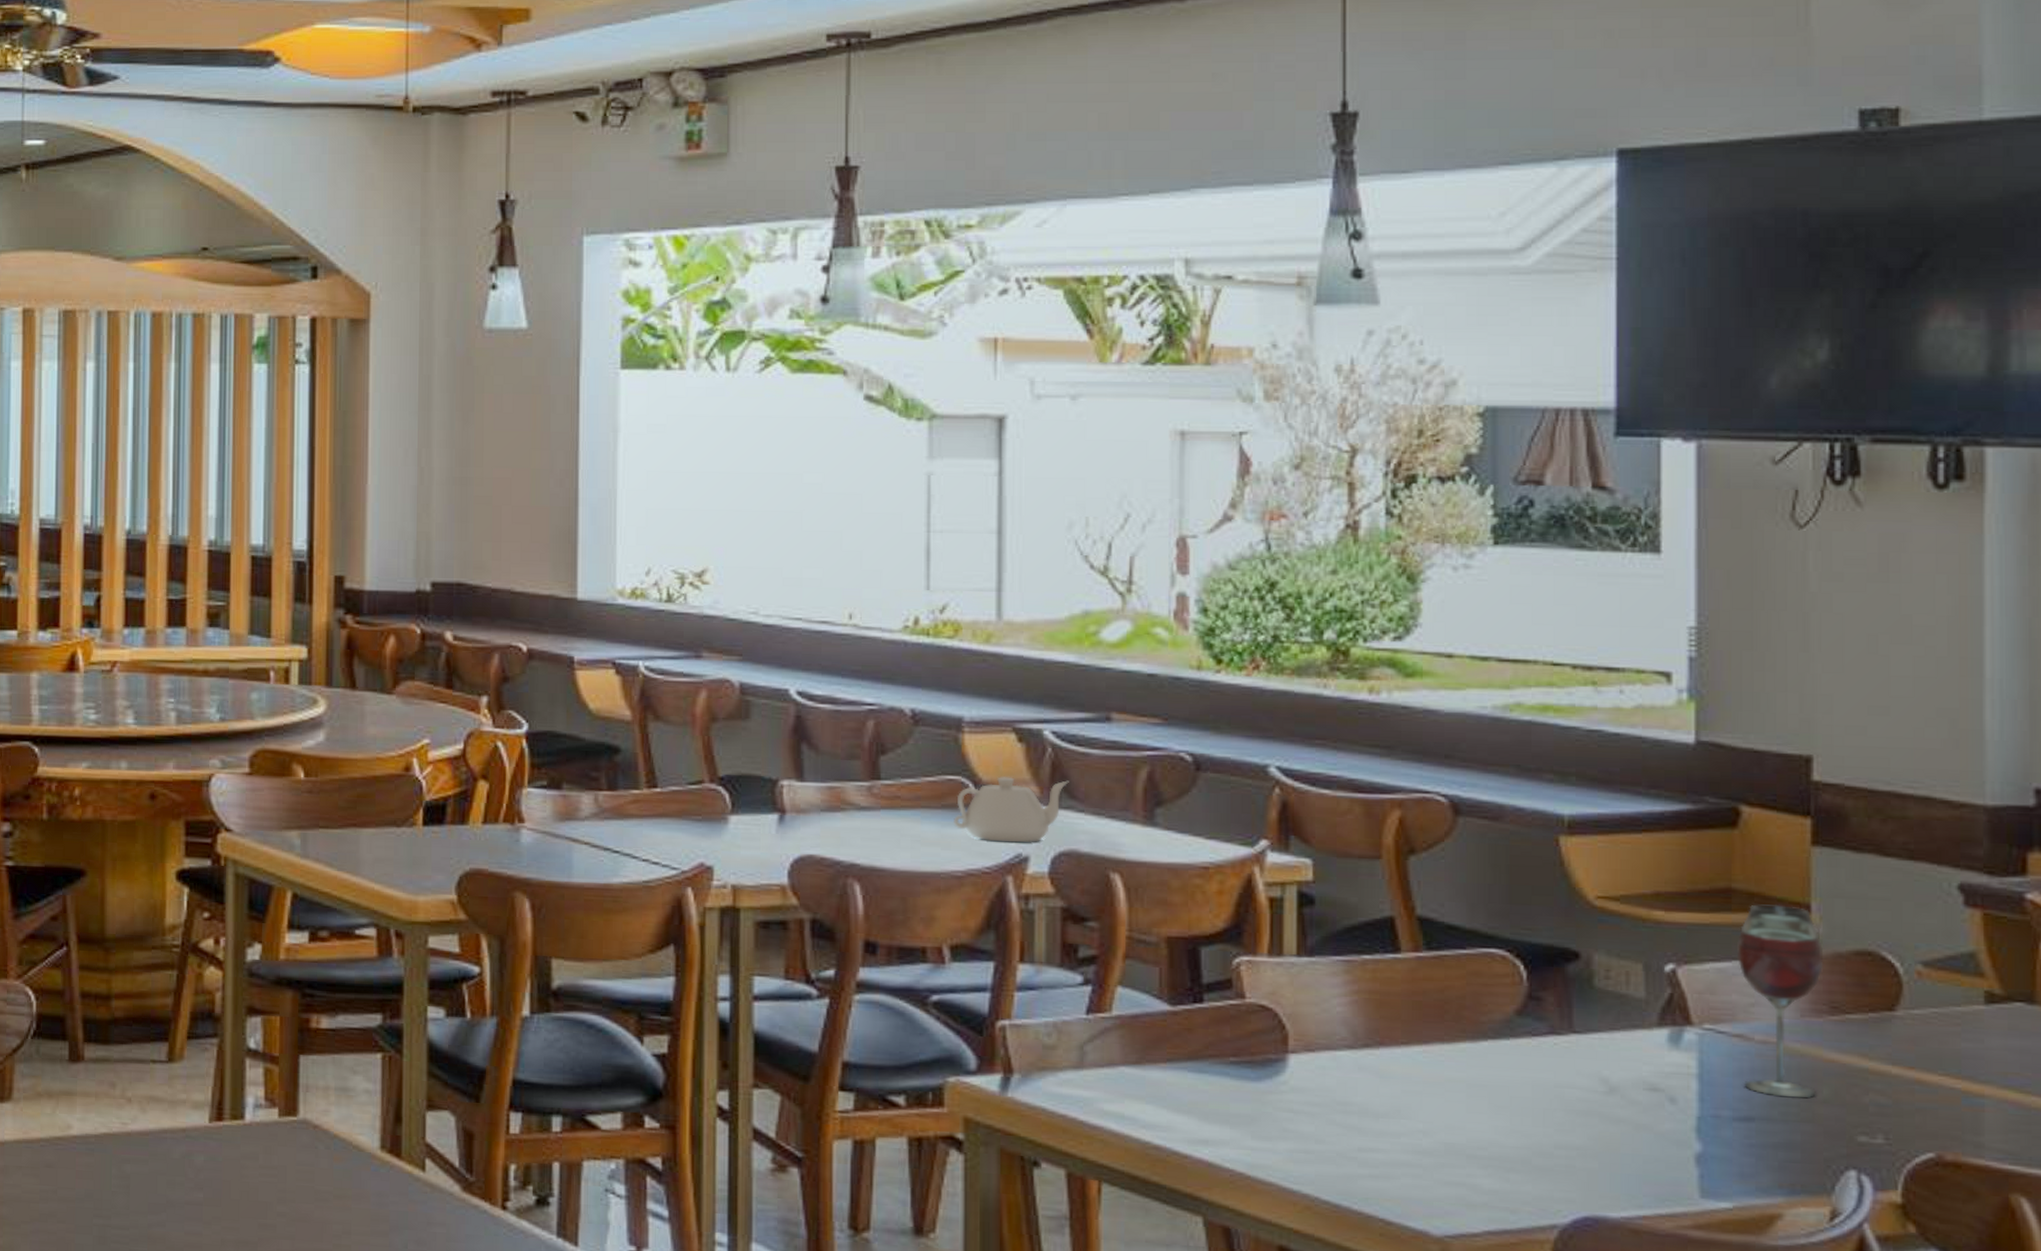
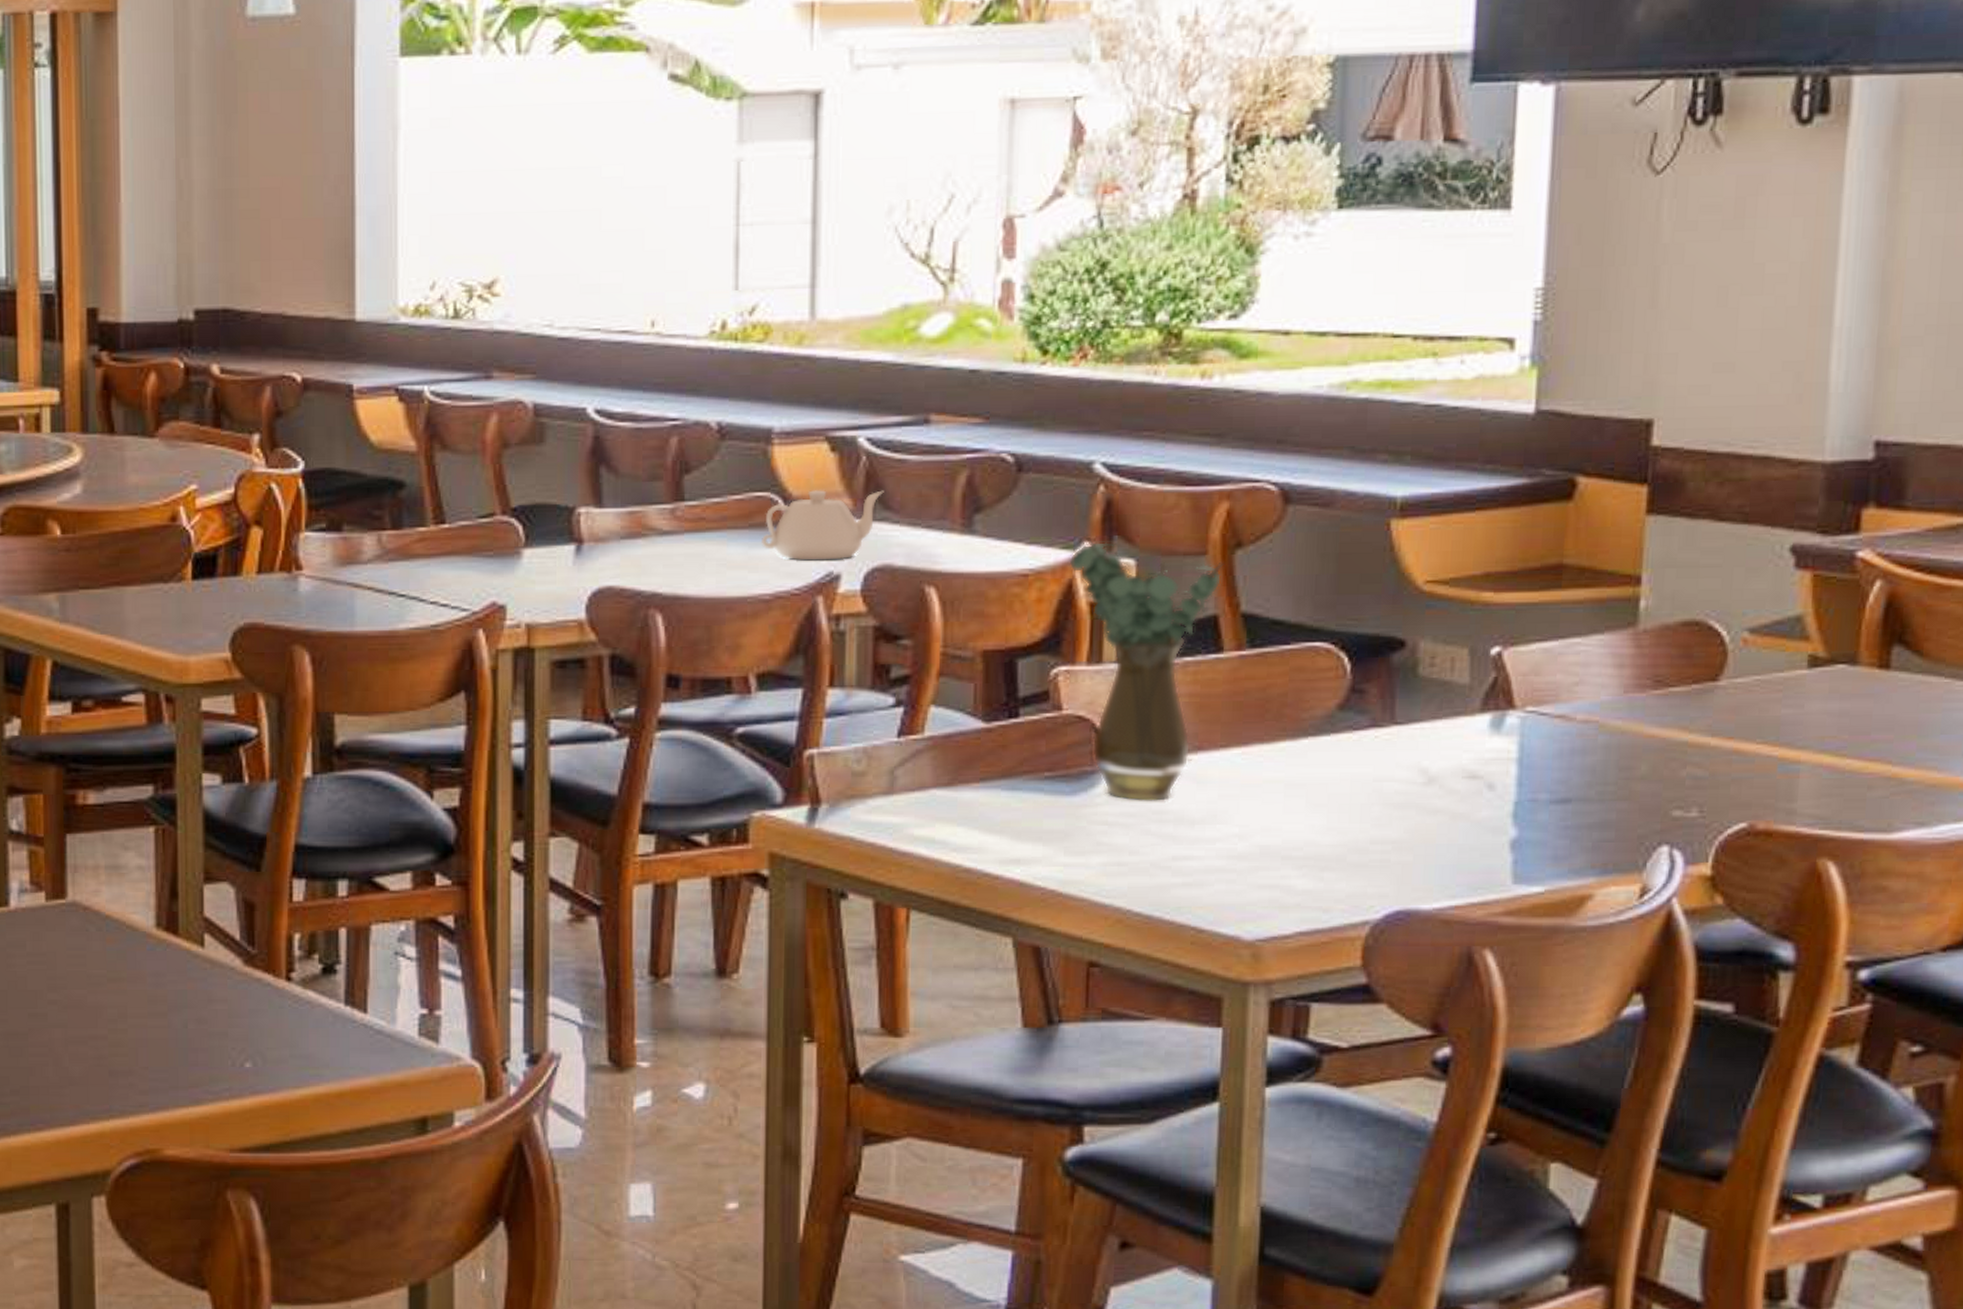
vase: none [1248,833,1398,1093] -> present [1069,535,1224,801]
wineglass: present [1736,904,1824,1098] -> none [1563,578,1651,776]

